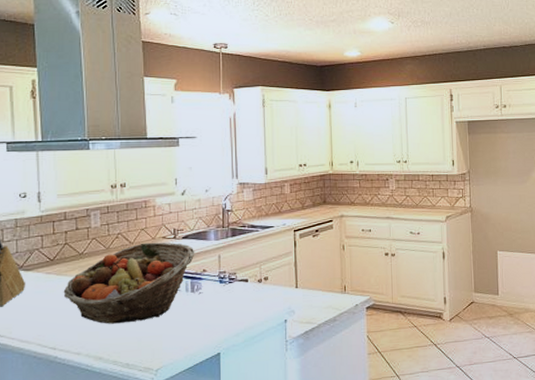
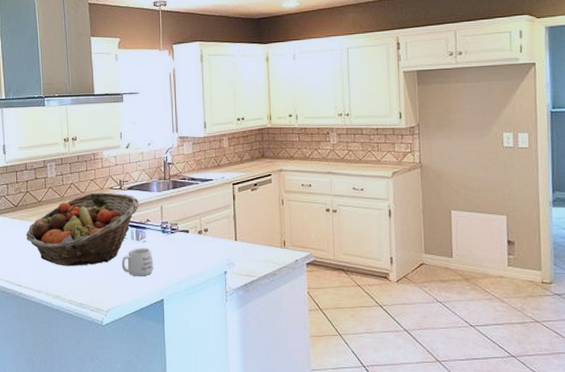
mug: none [174,300,210,331] -> present [121,248,154,276]

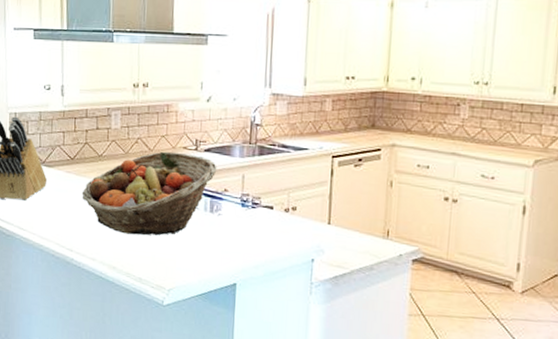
mug: present [121,248,154,276] -> none [190,221,228,255]

